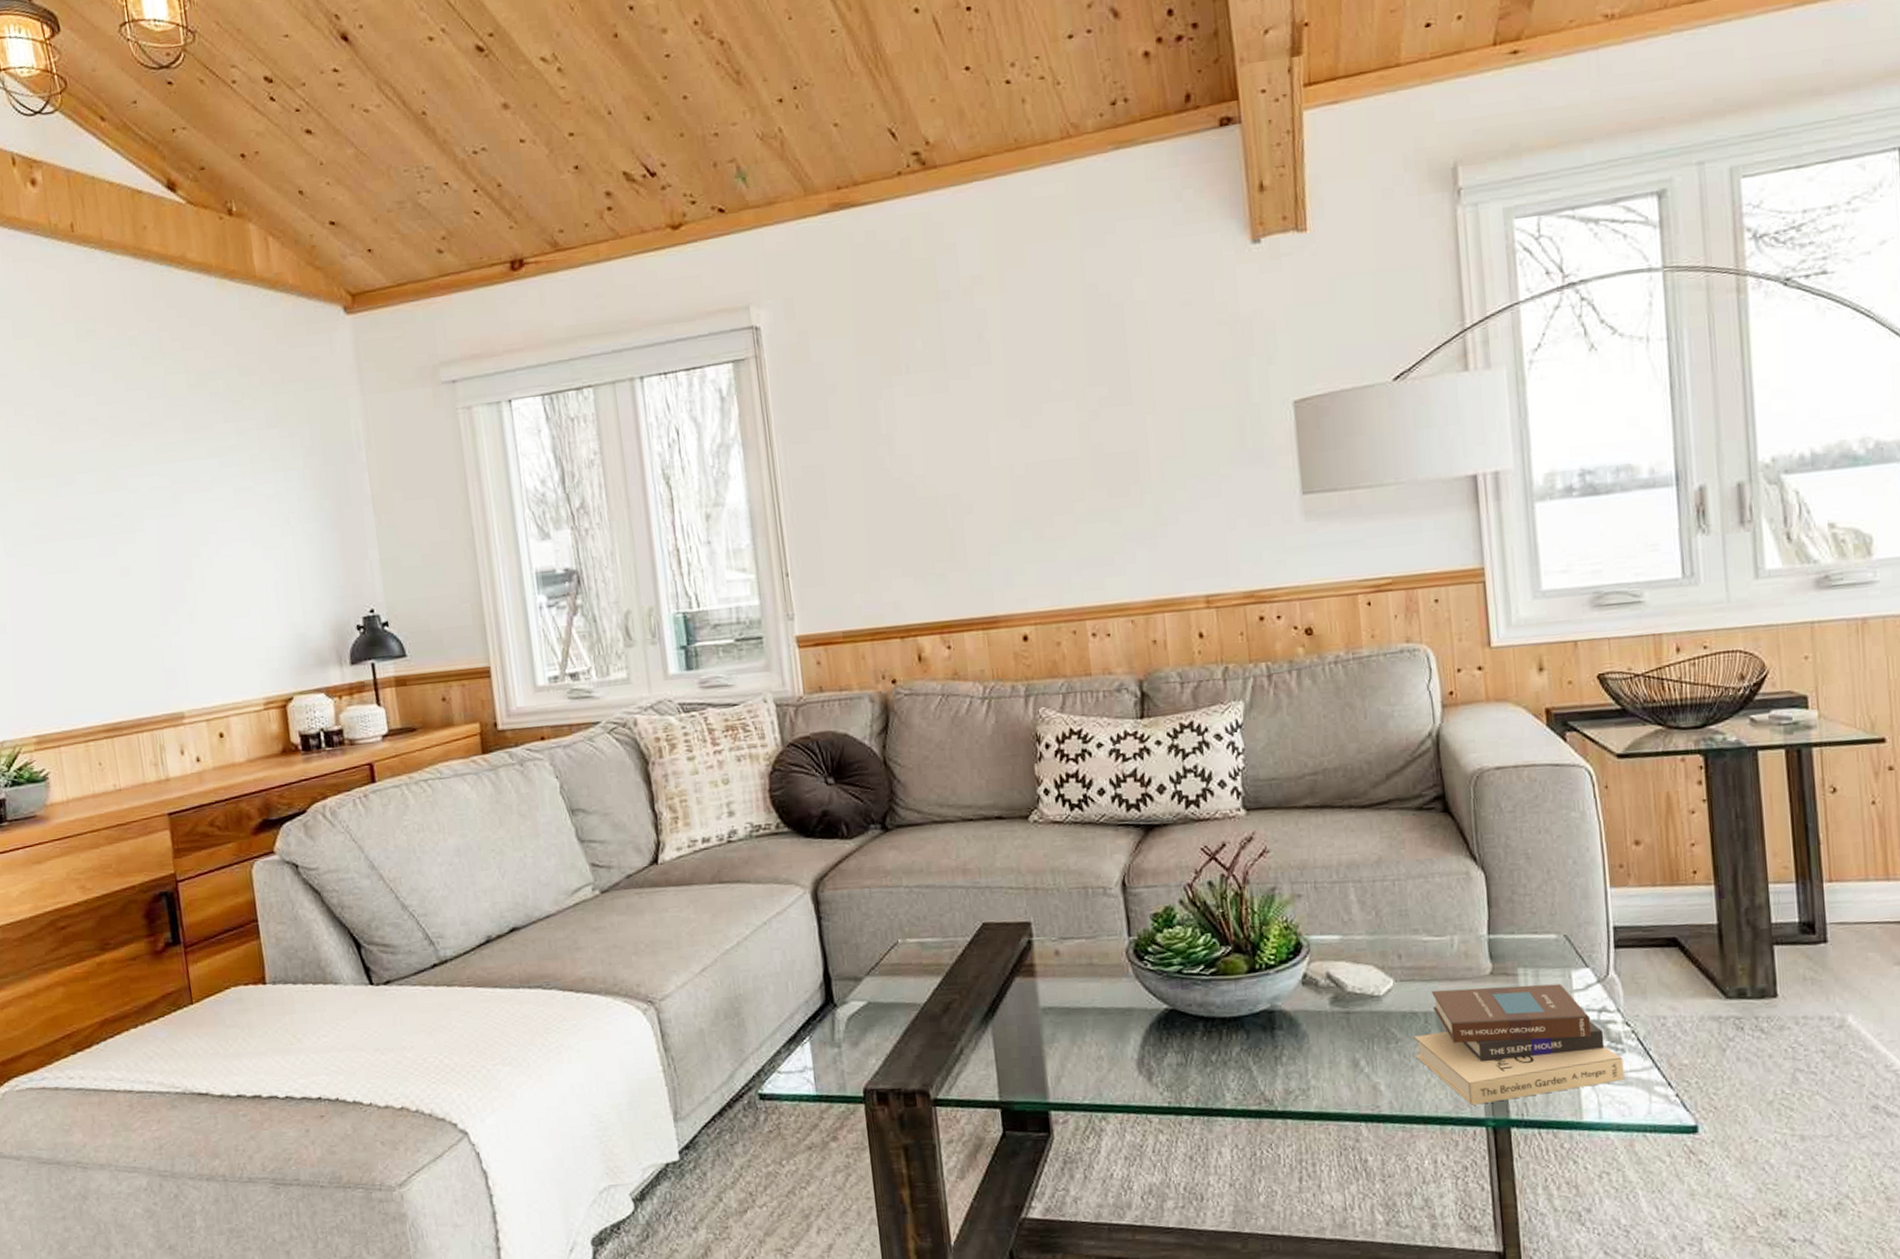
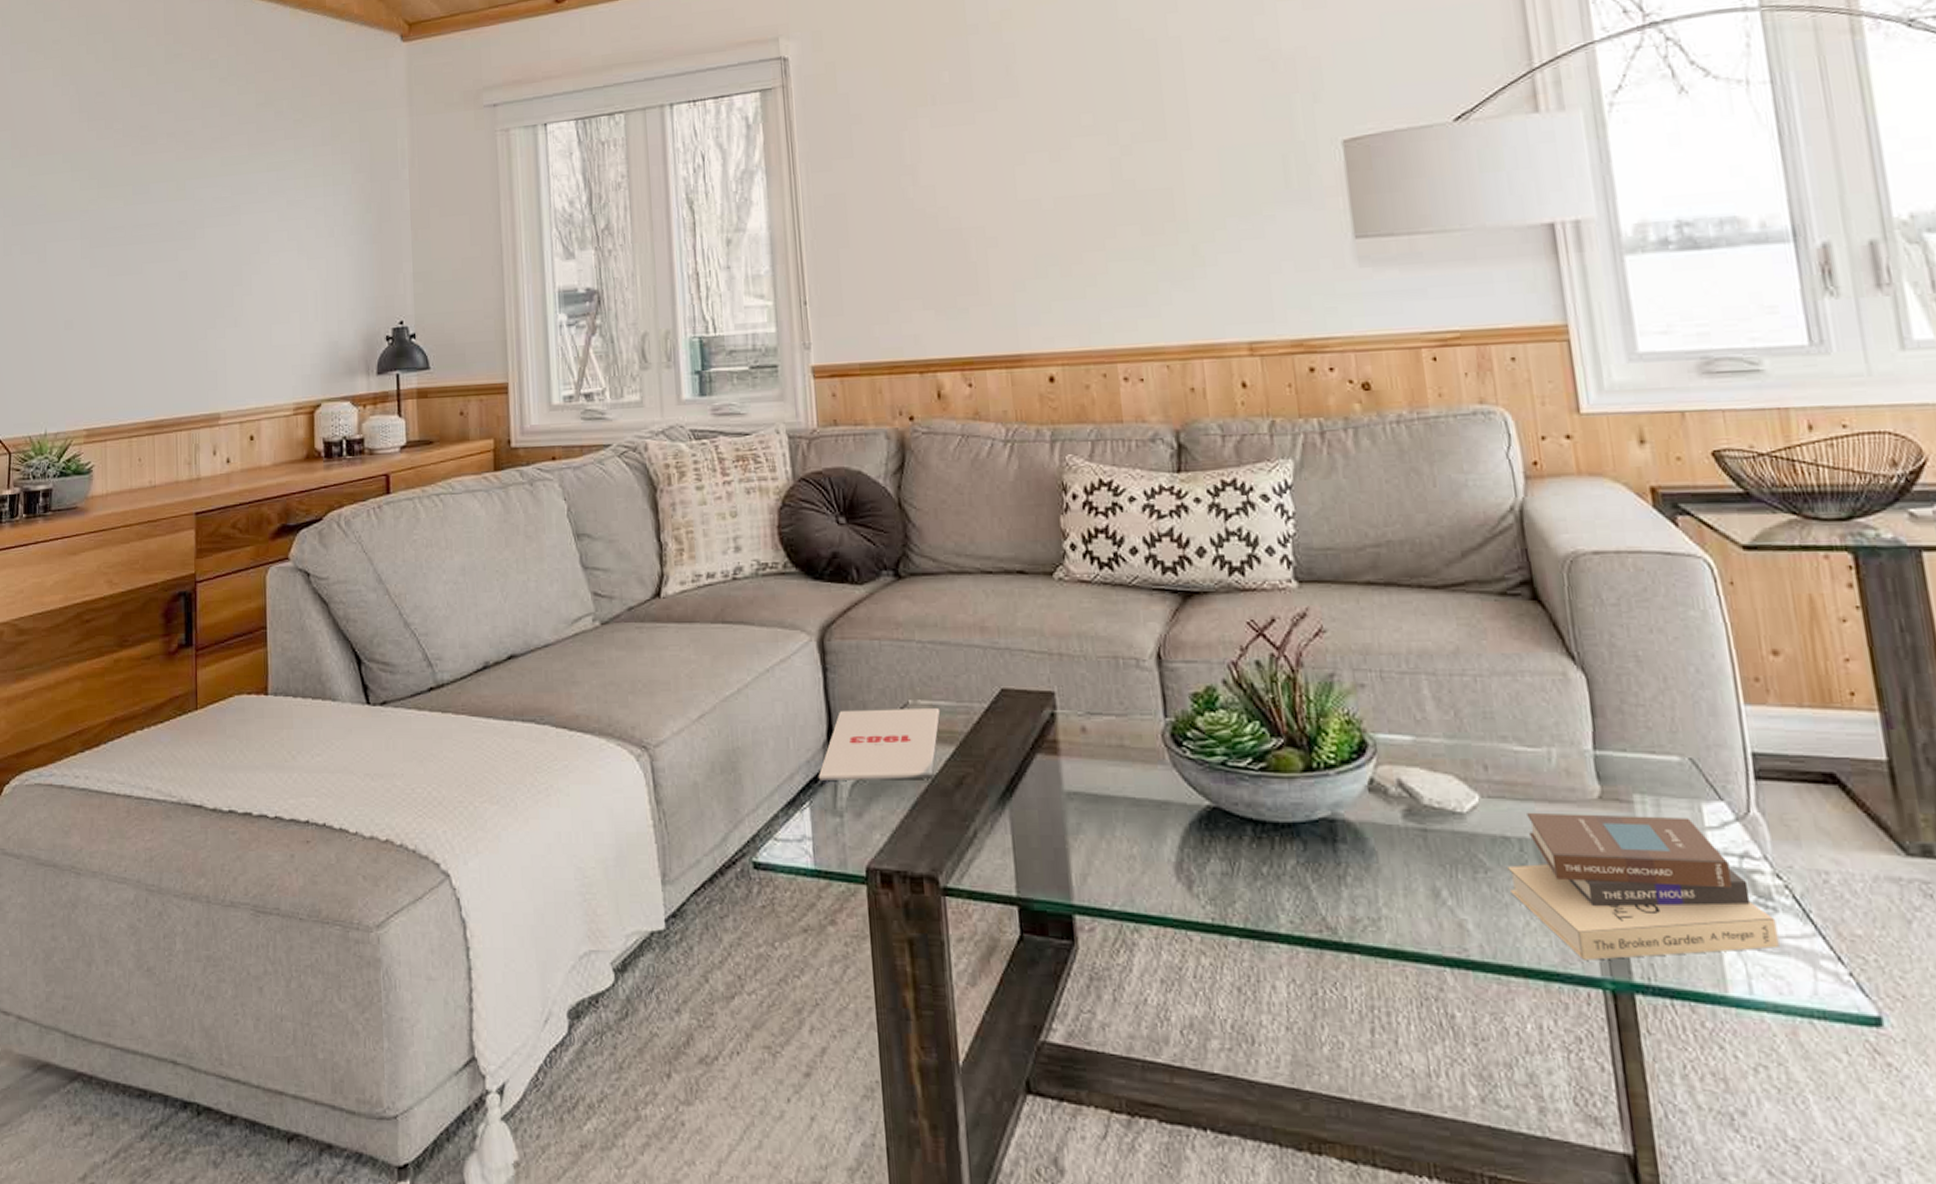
magazine: none [816,944,928,1017] -> present [818,707,941,780]

